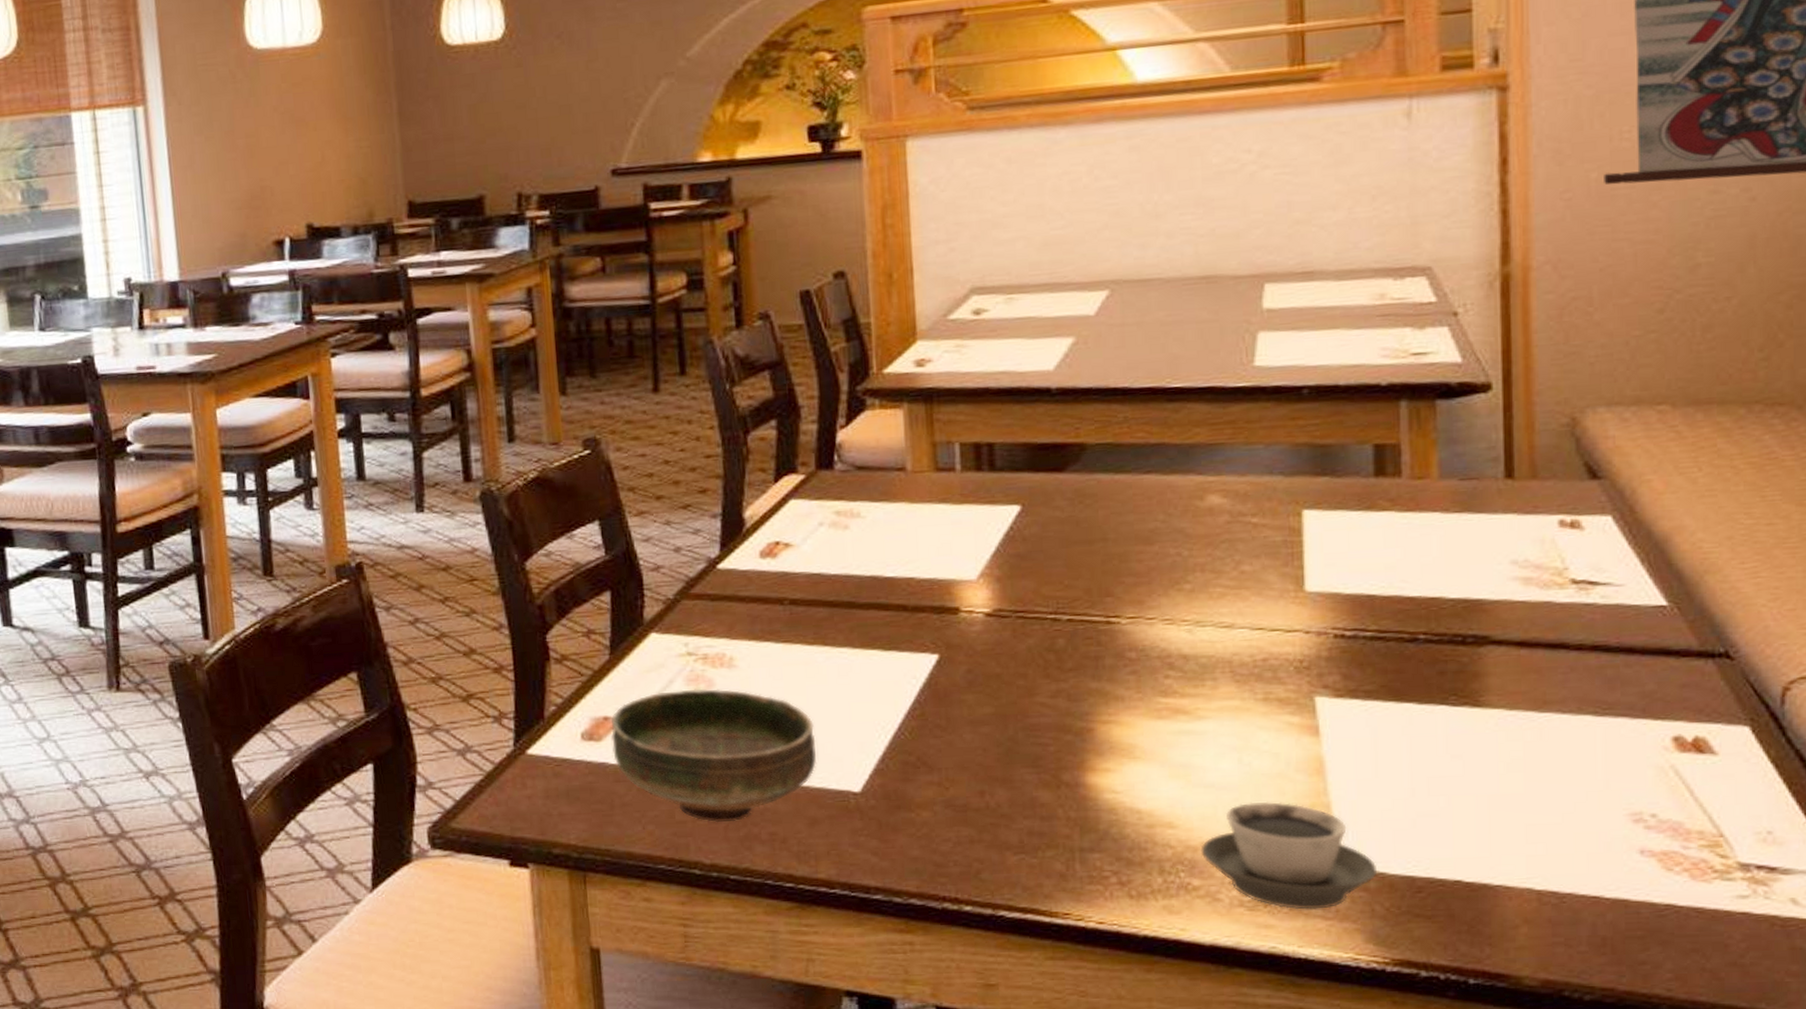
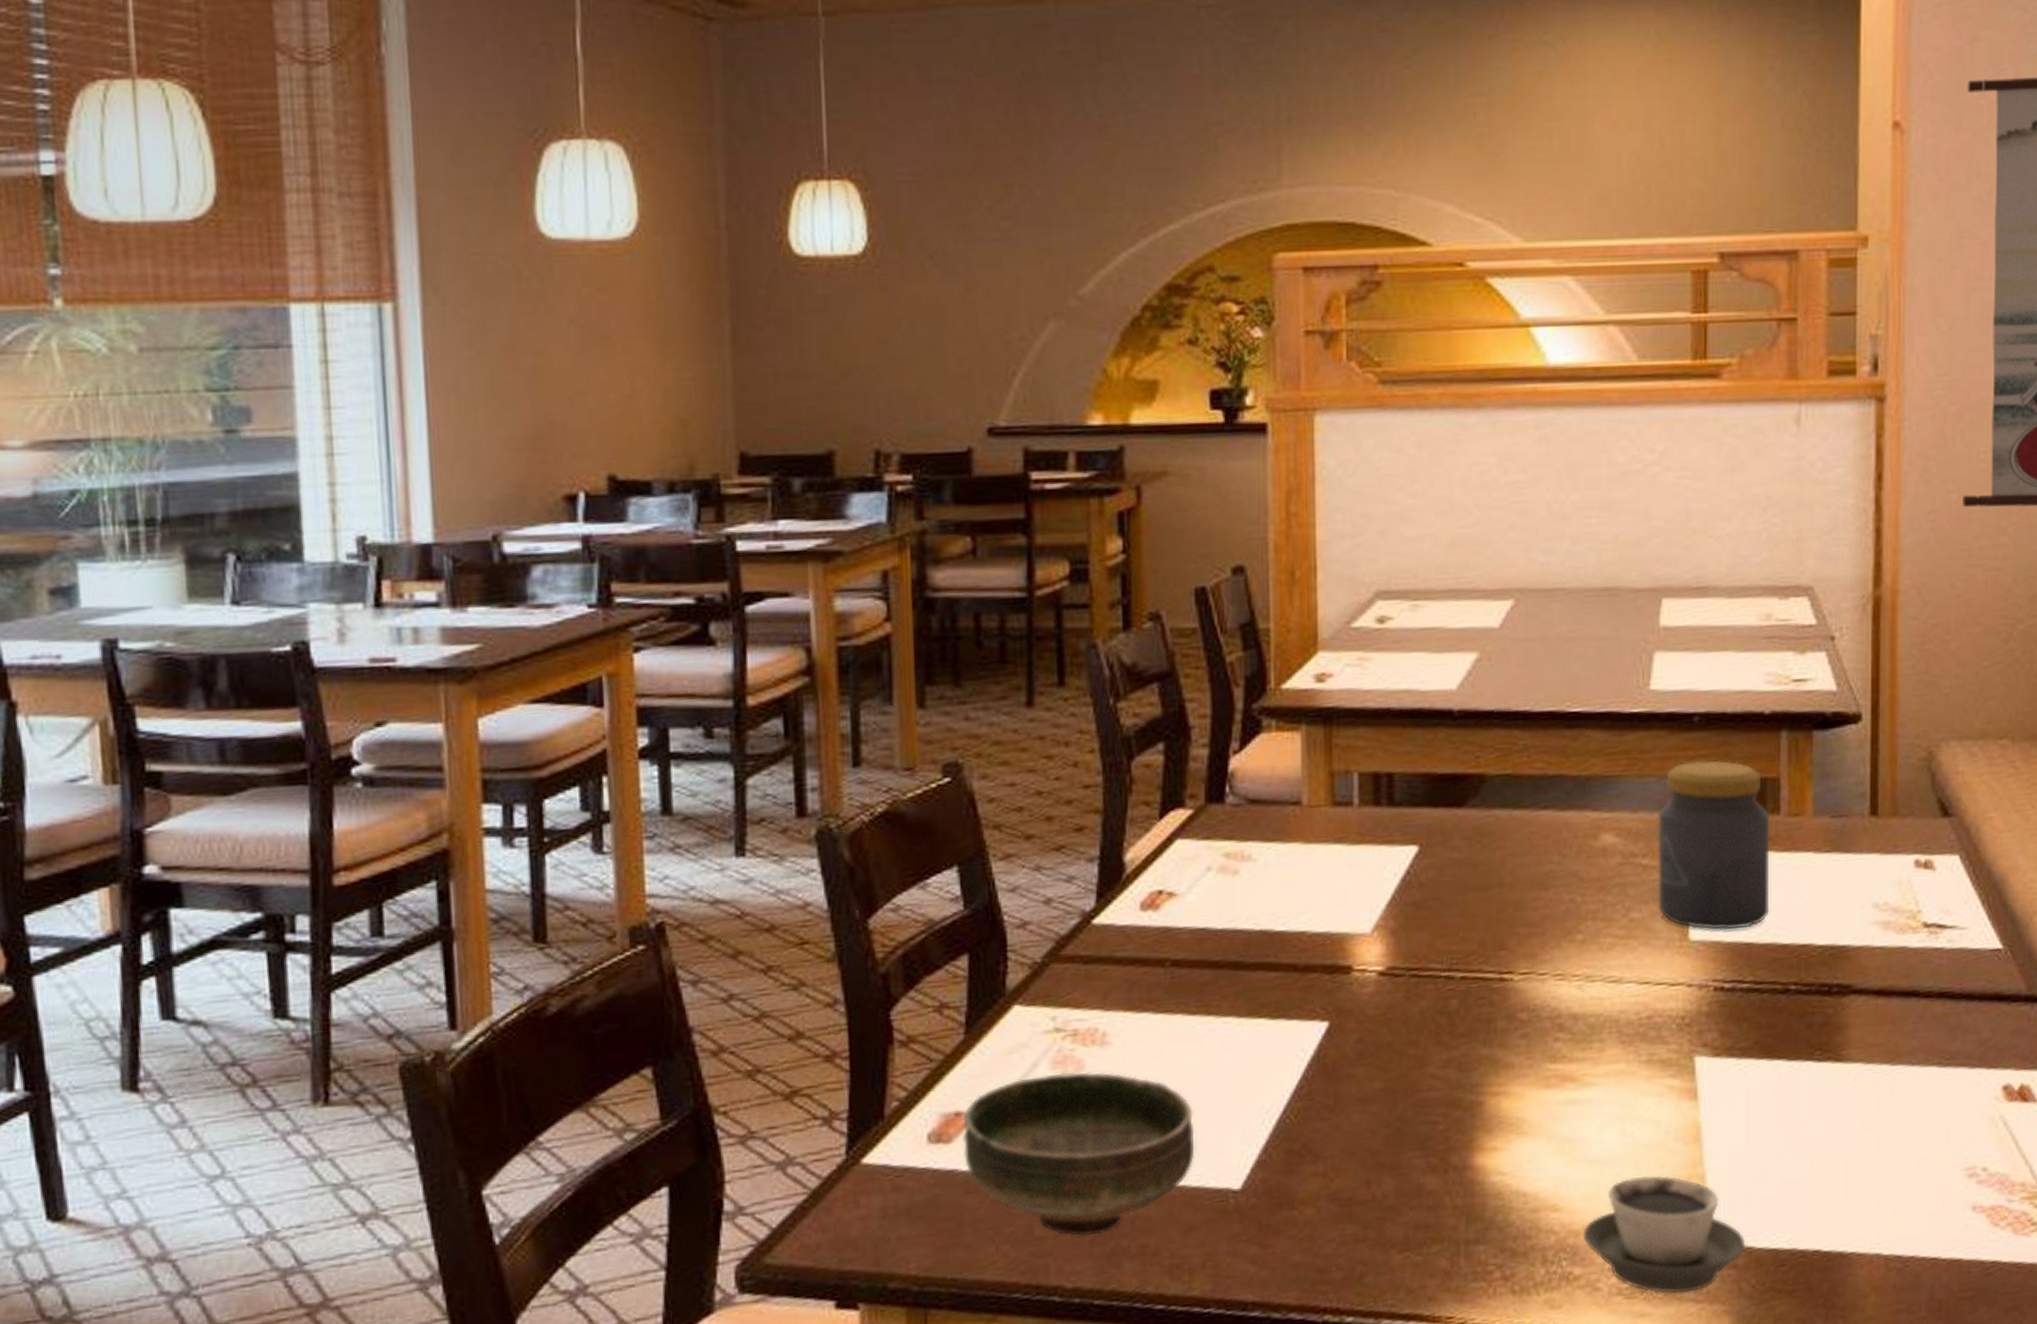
jar: none [1267,428,1393,583] -> present [1658,760,1770,930]

